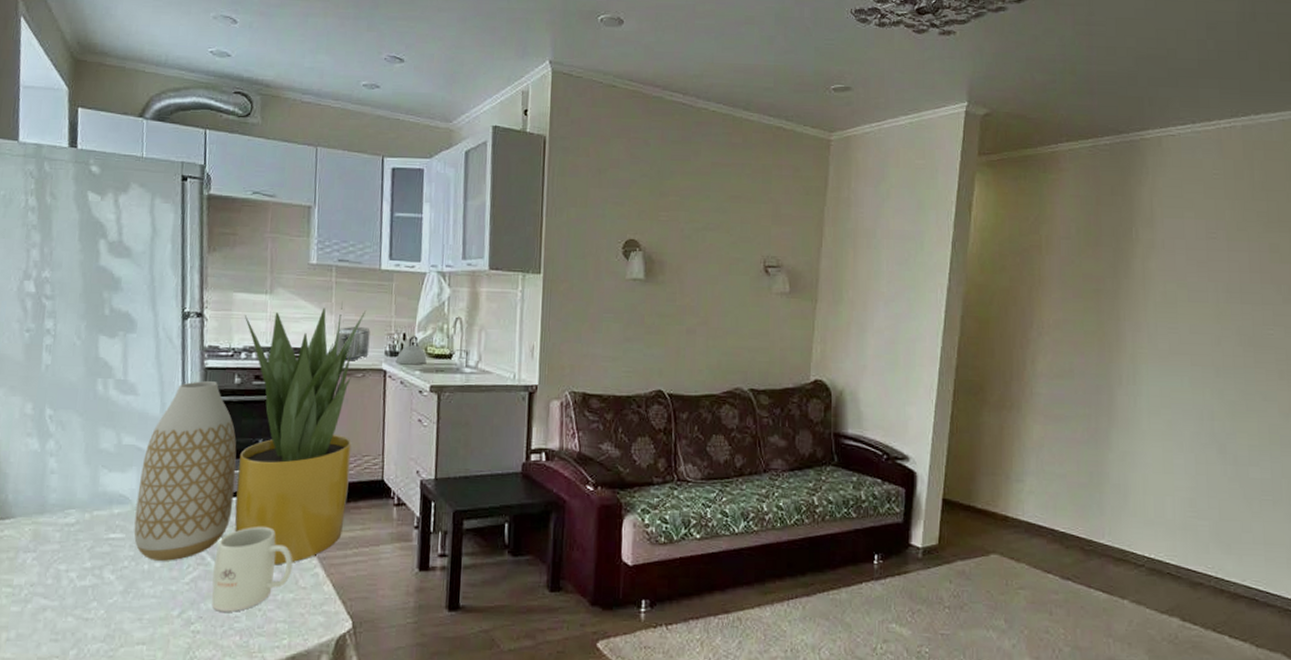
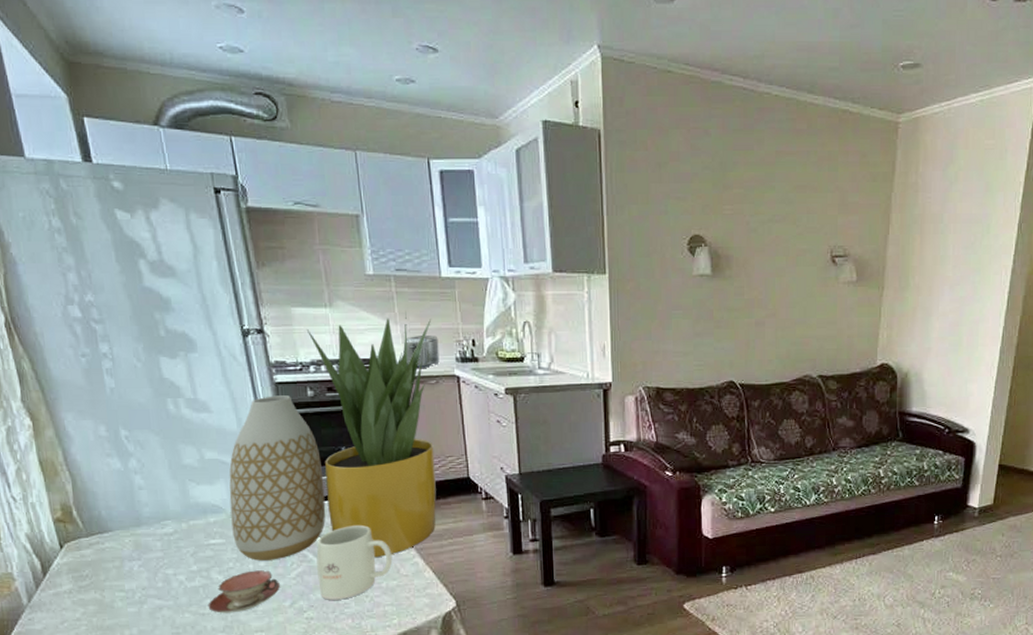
teacup: none [93,571,172,620] -> present [208,570,280,613]
kettle: present [395,336,427,365] -> none [467,341,499,370]

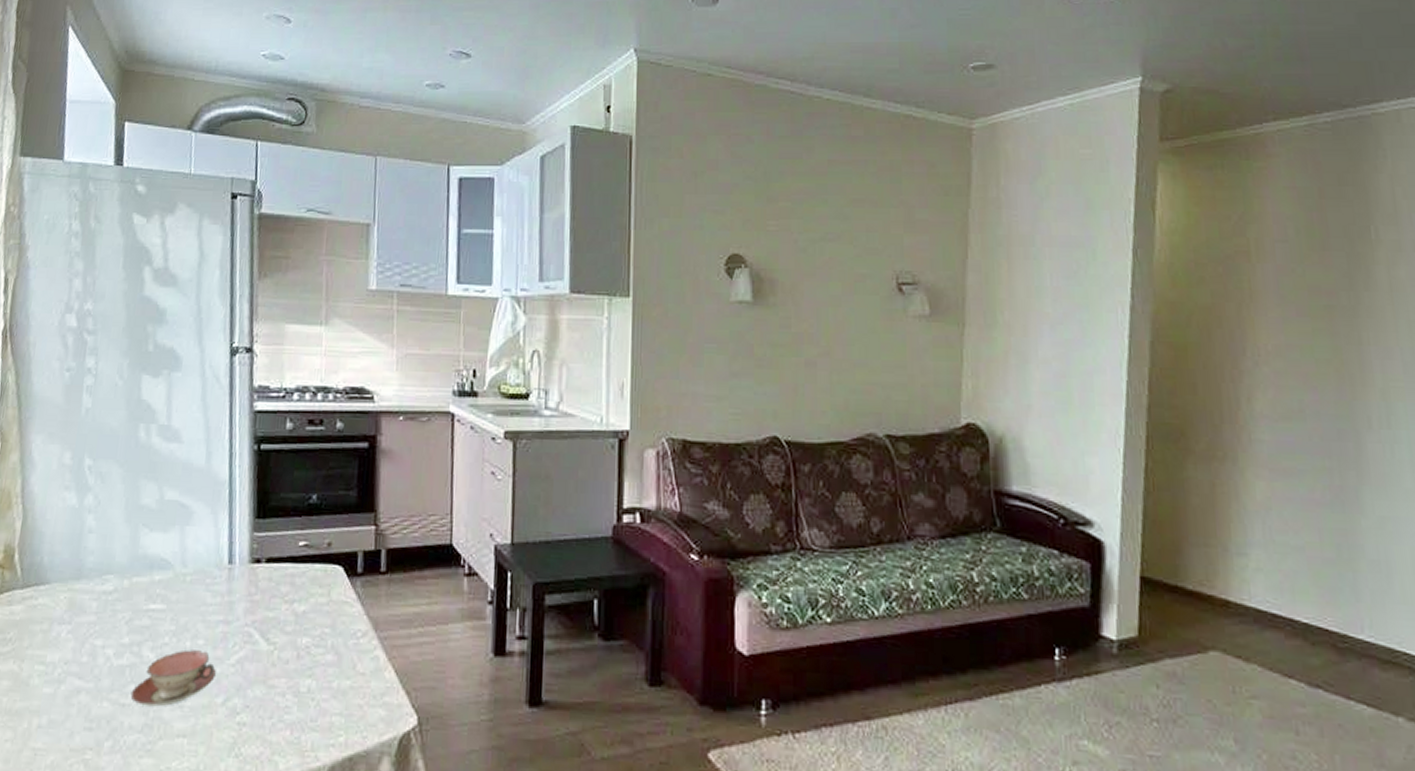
vase: present [229,395,326,561] -> none [175,426,288,638]
planter: present [306,311,437,558] -> none [285,333,432,646]
mug: present [316,525,393,600] -> none [259,598,350,701]
toaster: present [403,335,440,369] -> none [396,362,436,403]

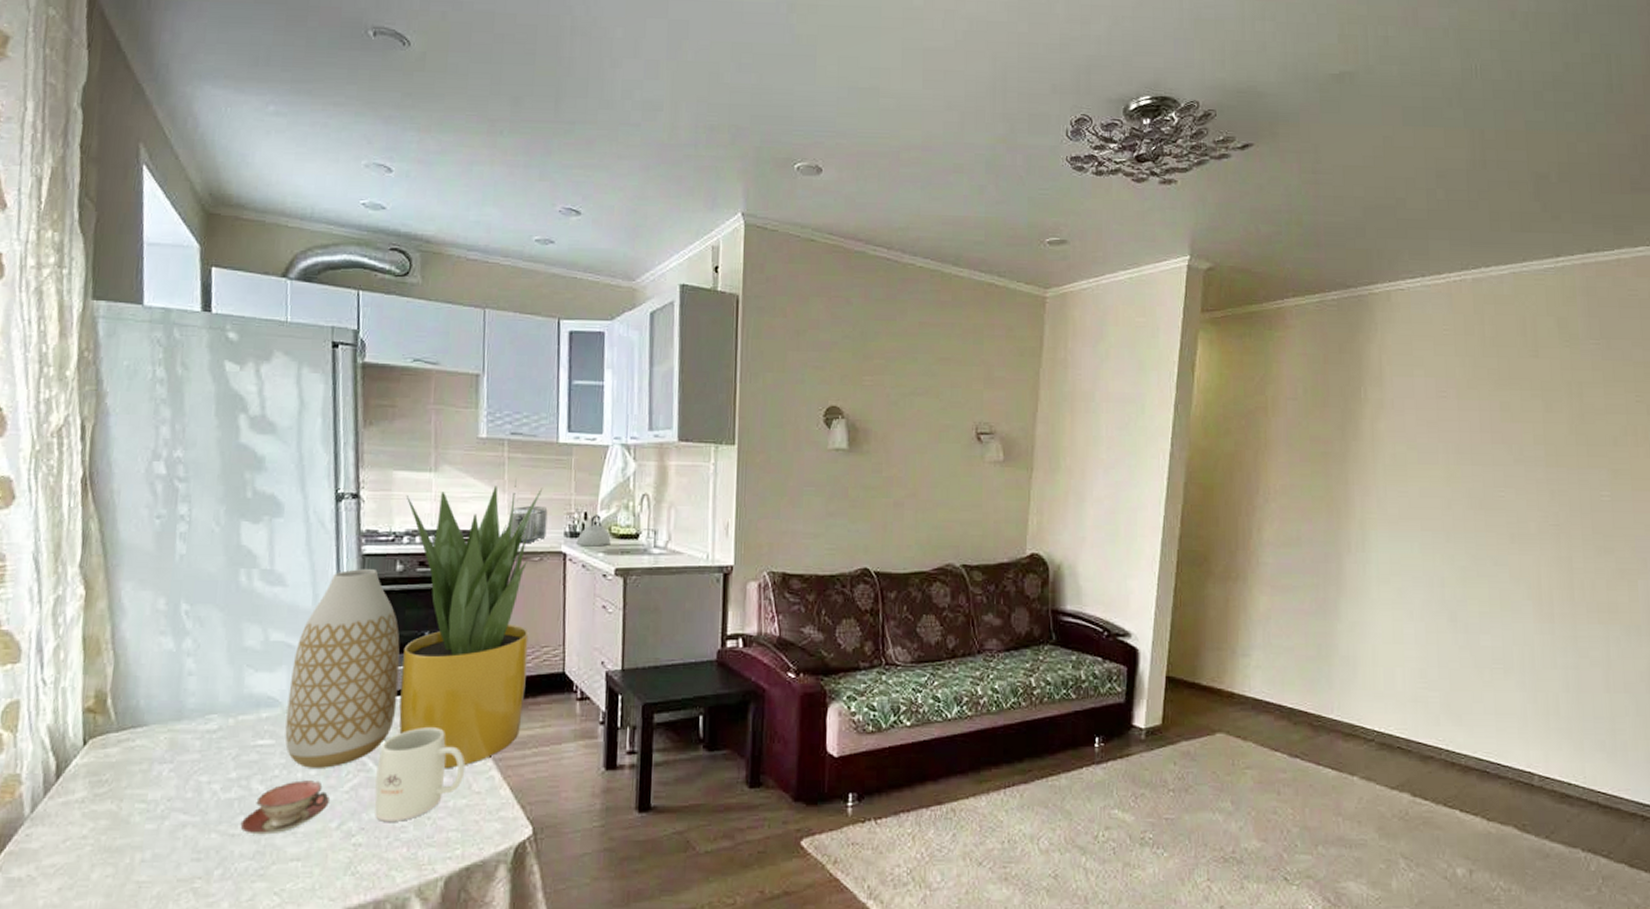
vase: none [175,426,288,638] -> present [285,569,400,768]
mug: none [259,598,350,701] -> present [374,728,466,822]
planter: none [285,333,432,646] -> present [399,479,543,769]
toaster: none [396,362,436,403] -> present [508,506,548,544]
kettle: none [464,372,500,407] -> present [576,515,611,547]

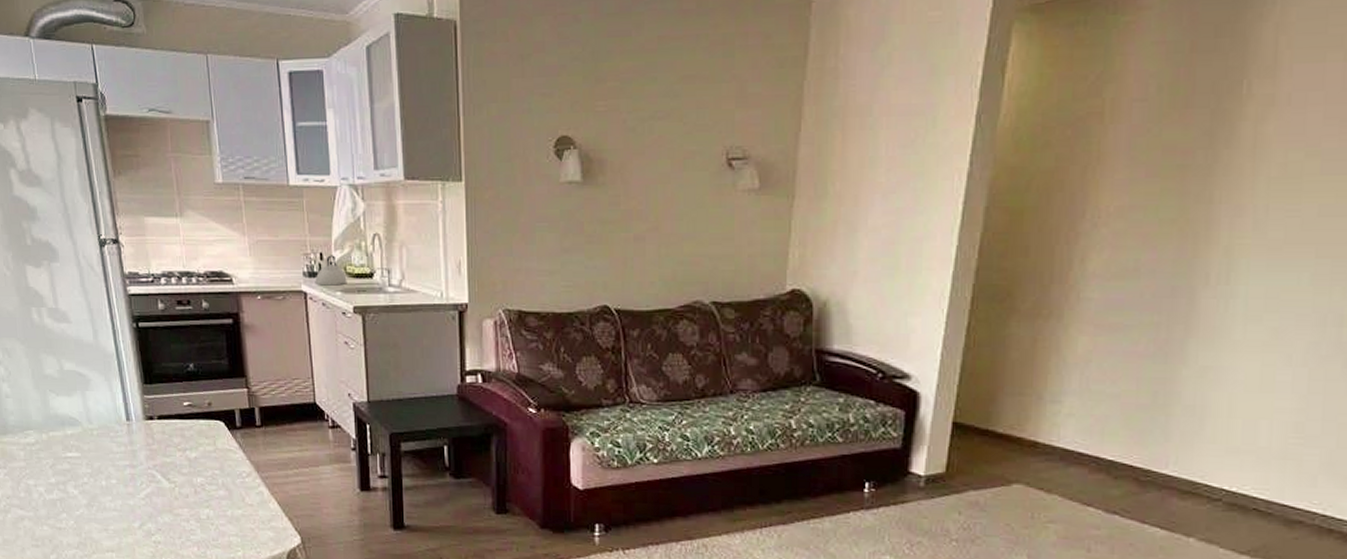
teacup: present [240,780,329,835] -> none [64,487,130,530]
vase: present [285,569,400,768] -> none [85,307,174,478]
mug: present [374,728,466,822] -> none [164,447,238,526]
planter: present [399,479,543,769] -> none [158,222,282,484]
toaster: present [508,506,548,544] -> none [251,248,287,284]

